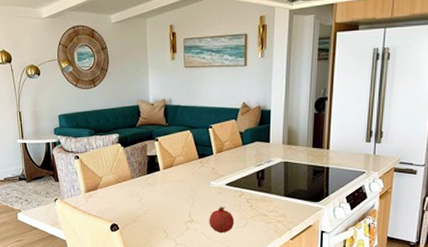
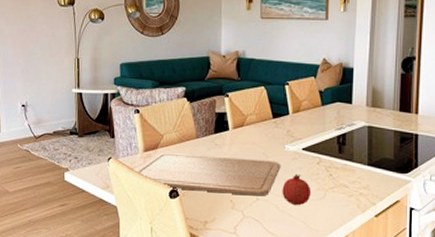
chopping board: none [78,193,207,227] -> present [134,153,281,196]

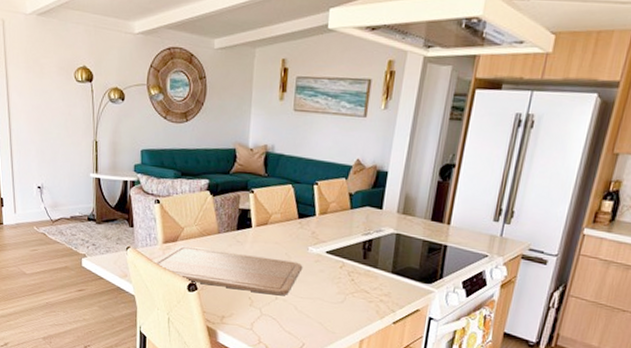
fruit: present [282,173,312,206] -> none [301,276,332,308]

